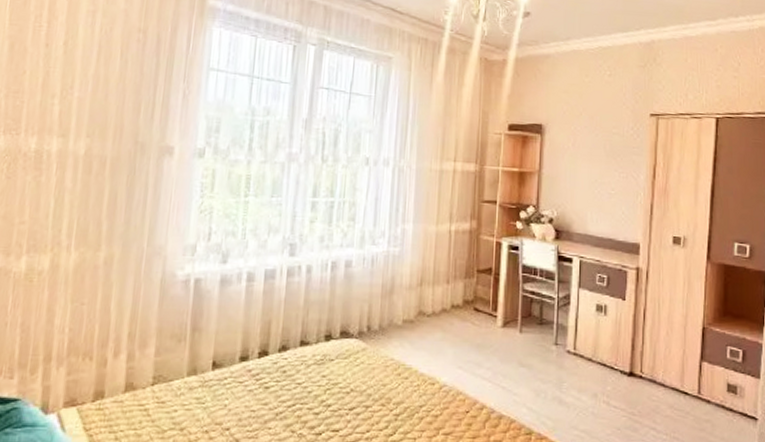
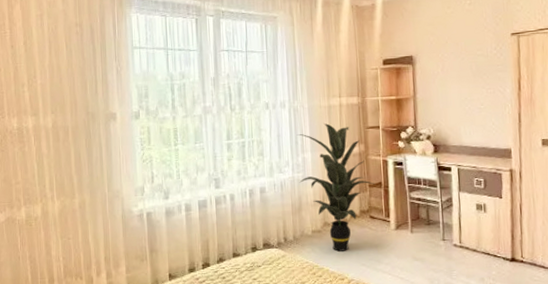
indoor plant: none [395,191,485,349] -> present [296,123,375,252]

